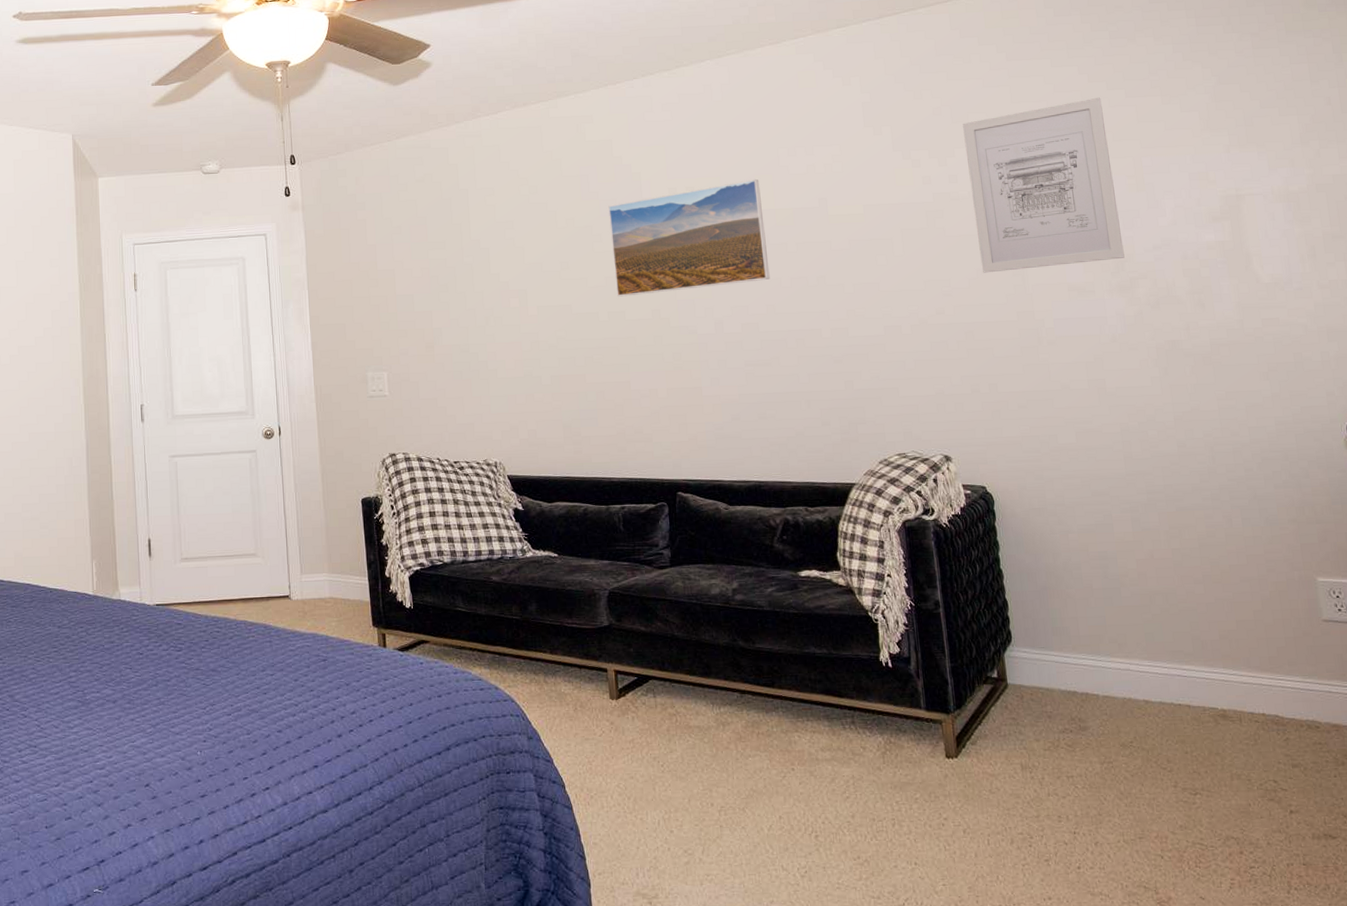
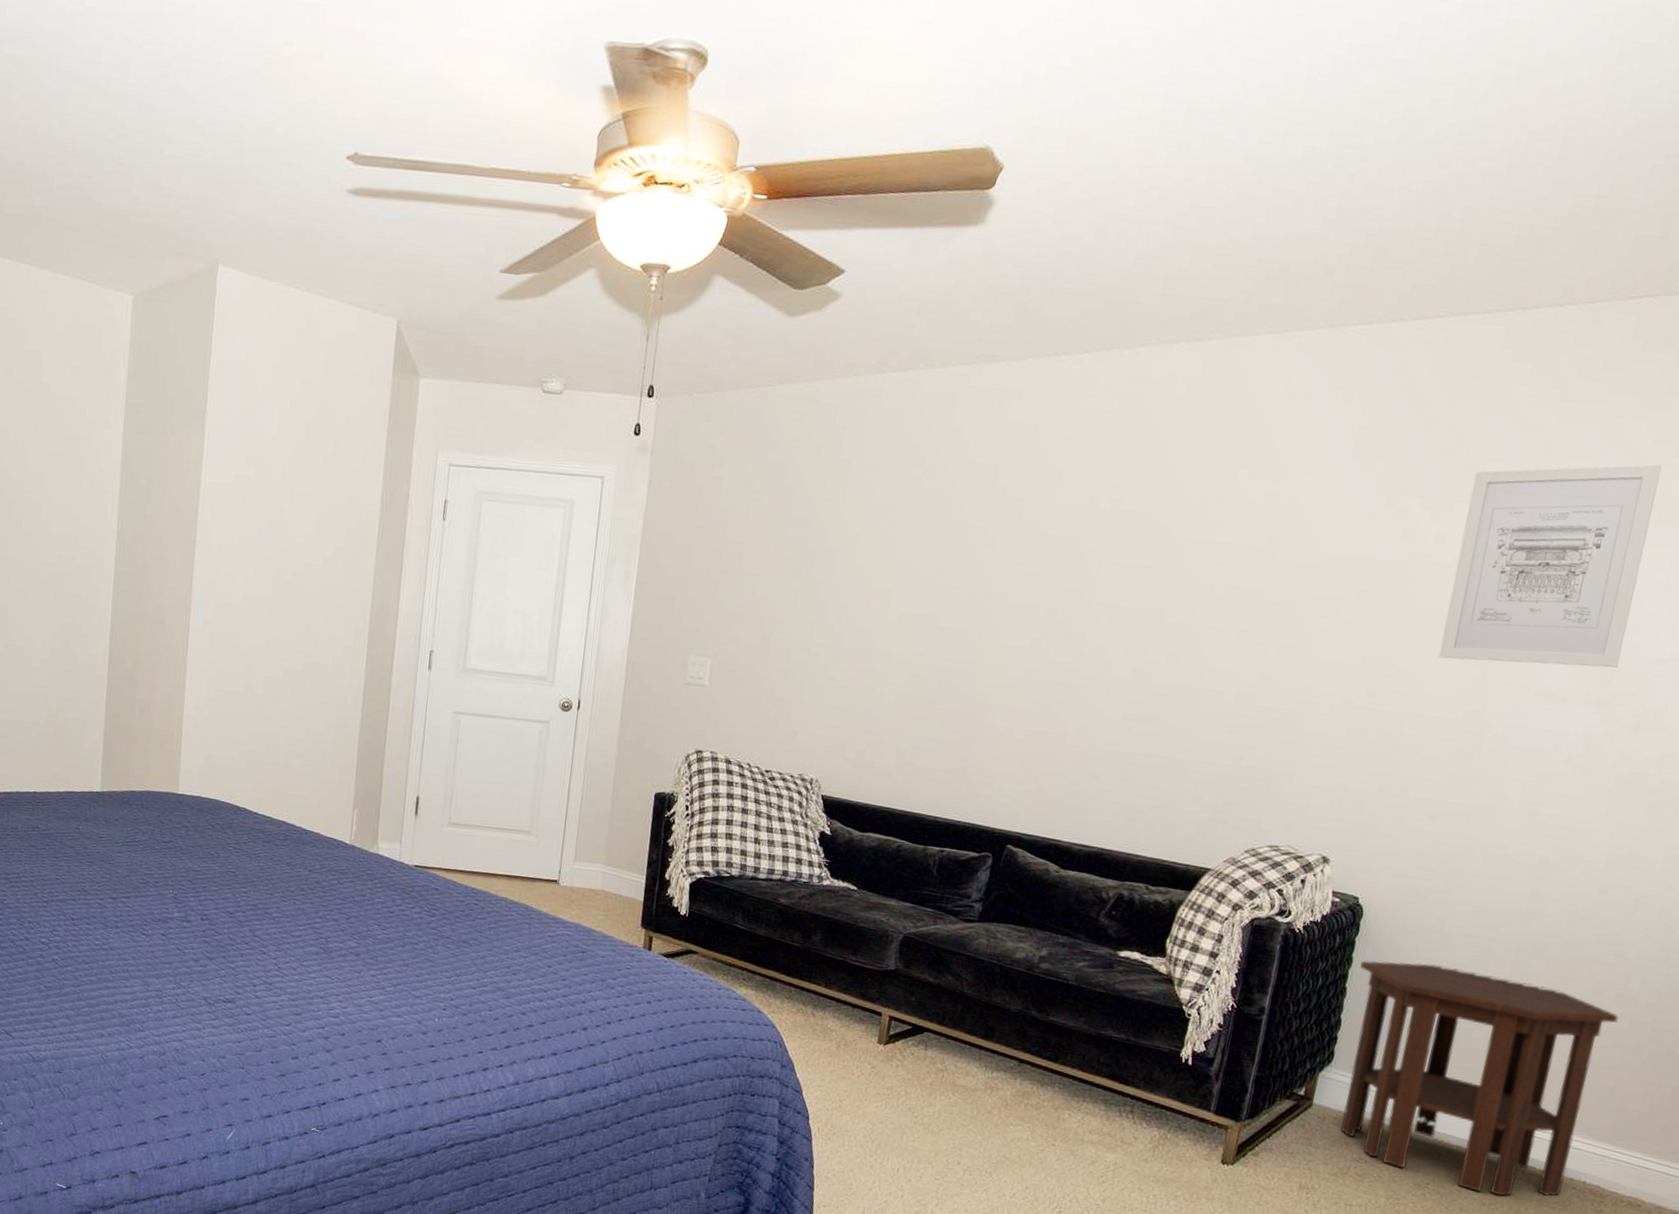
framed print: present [608,179,770,297] -> none [996,501,1203,625]
side table: none [1007,535,1247,742] -> present [1340,960,1619,1196]

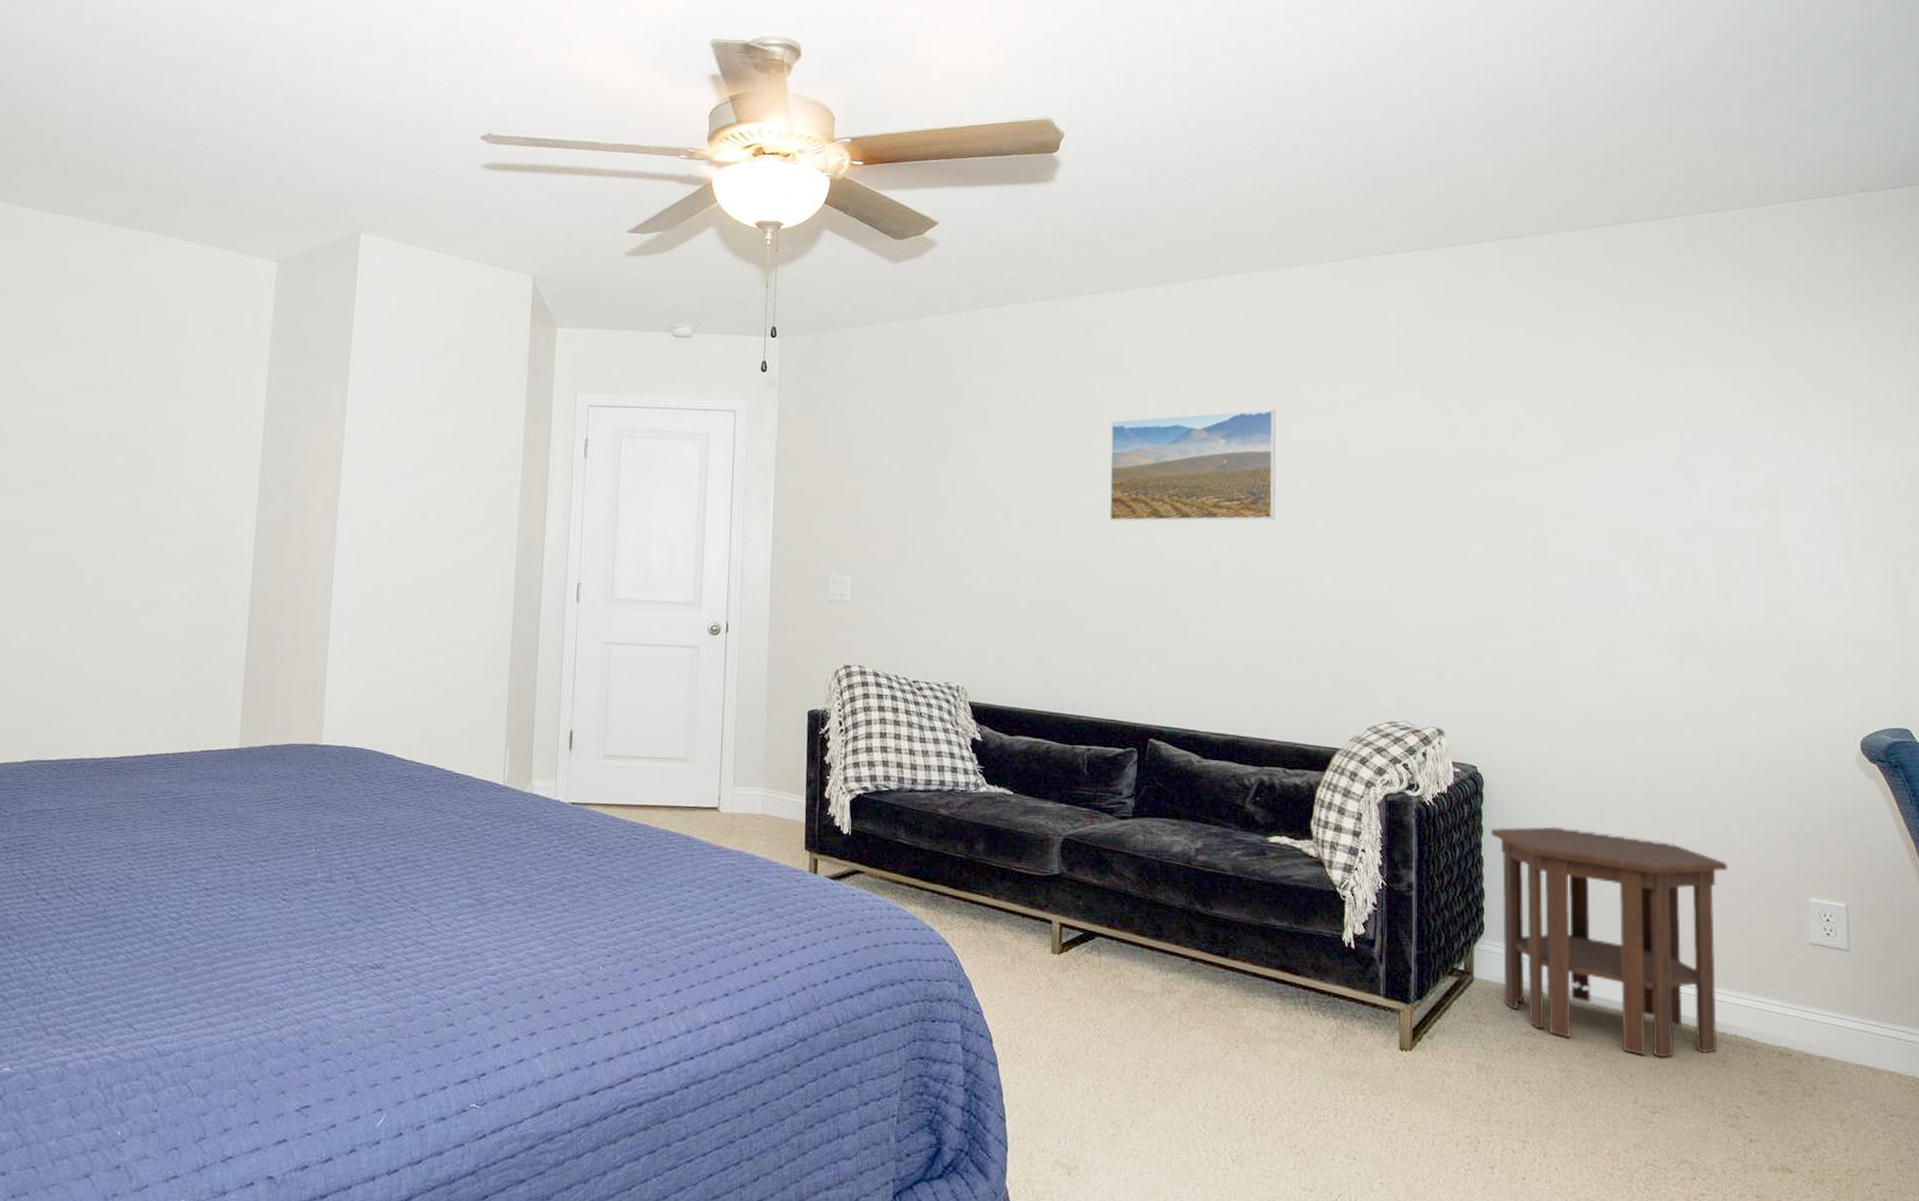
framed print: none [996,501,1203,625] -> present [1109,409,1277,522]
wall art: present [1439,464,1663,668] -> none [1500,361,1653,538]

